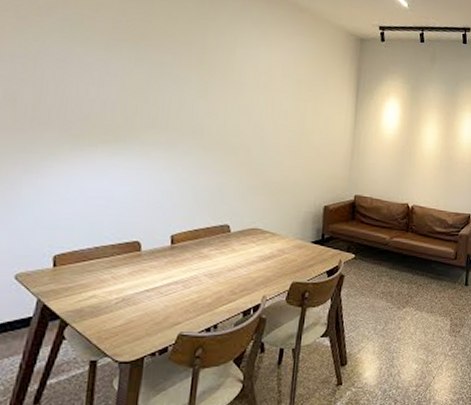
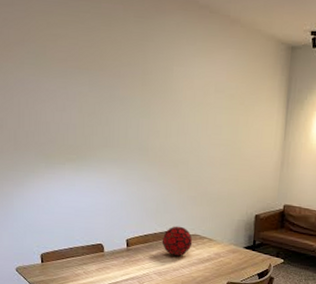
decorative orb: none [215,219,253,254] -> present [162,226,193,257]

